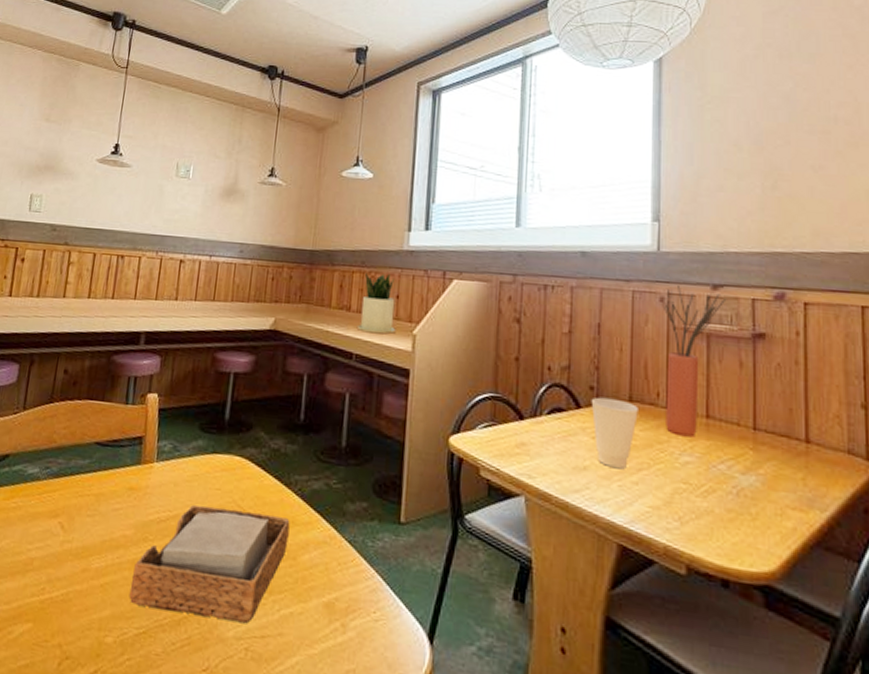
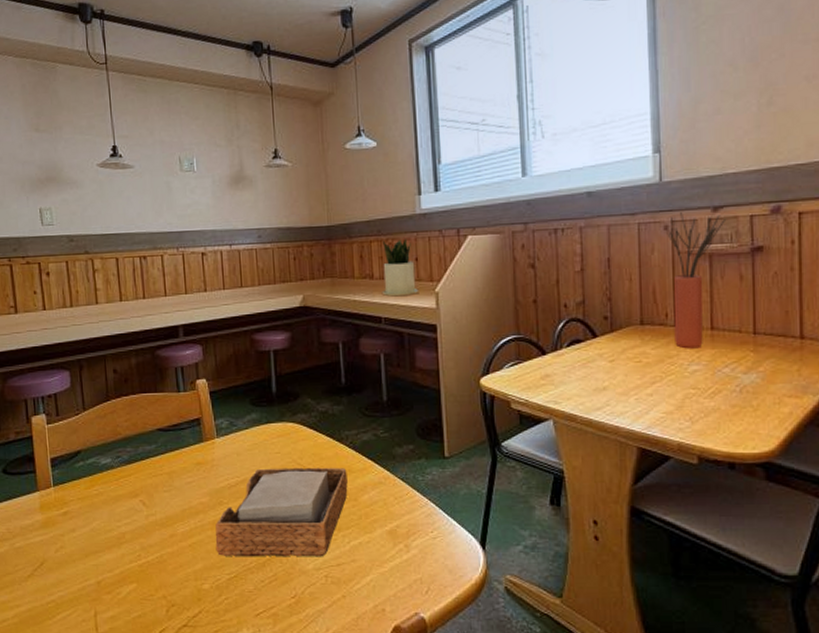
cup: present [591,397,638,469] -> none [606,324,649,385]

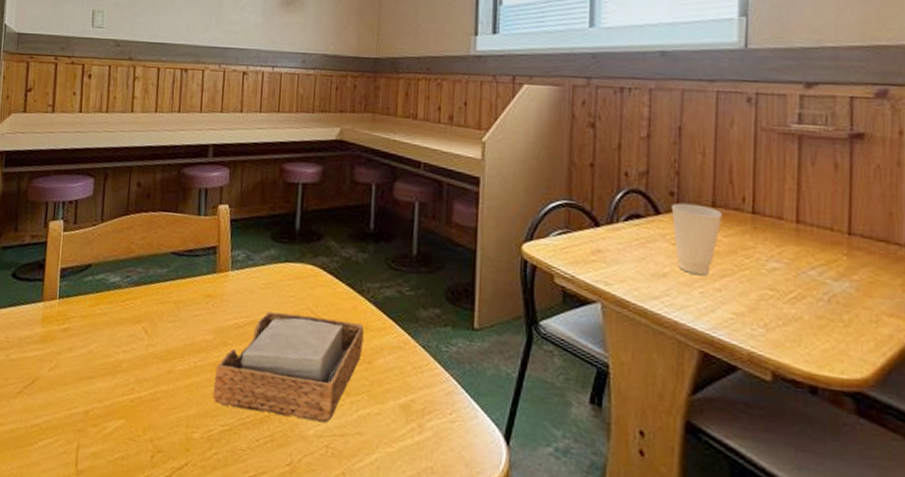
planter: present [381,238,419,297] -> none [424,79,465,143]
cup: none [606,324,649,385] -> present [671,202,722,276]
vase: present [668,212,727,349] -> none [751,85,822,243]

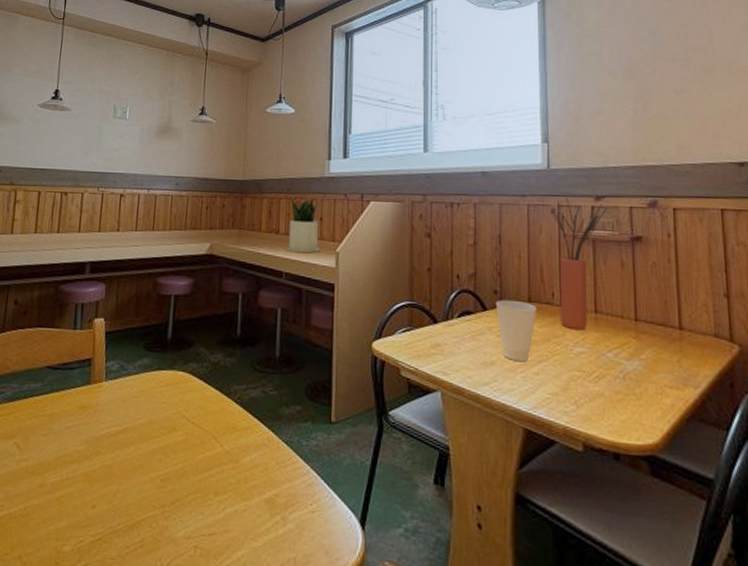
napkin holder: present [212,311,364,423] -> none [84,418,231,524]
planter: none [424,79,465,143] -> present [285,198,321,254]
vase: none [751,85,822,243] -> present [555,198,608,331]

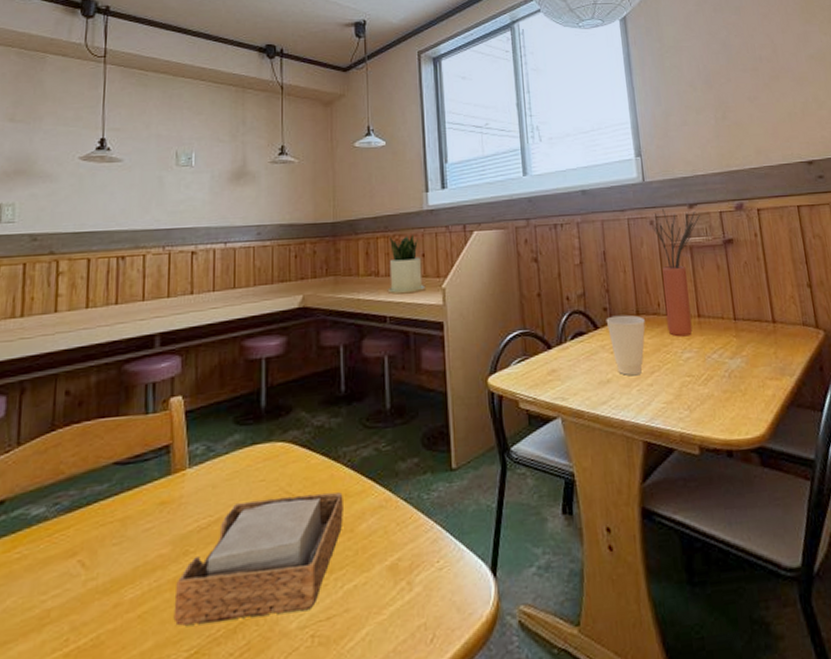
napkin holder: none [84,418,231,524] -> present [173,492,343,626]

